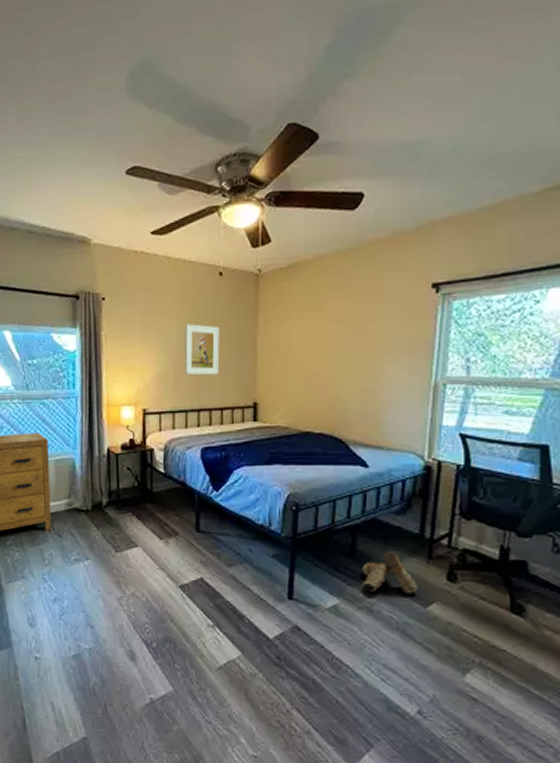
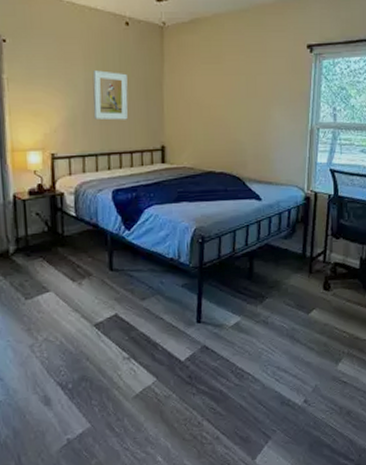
boots: present [362,551,418,594] -> none [258,270,302,307]

